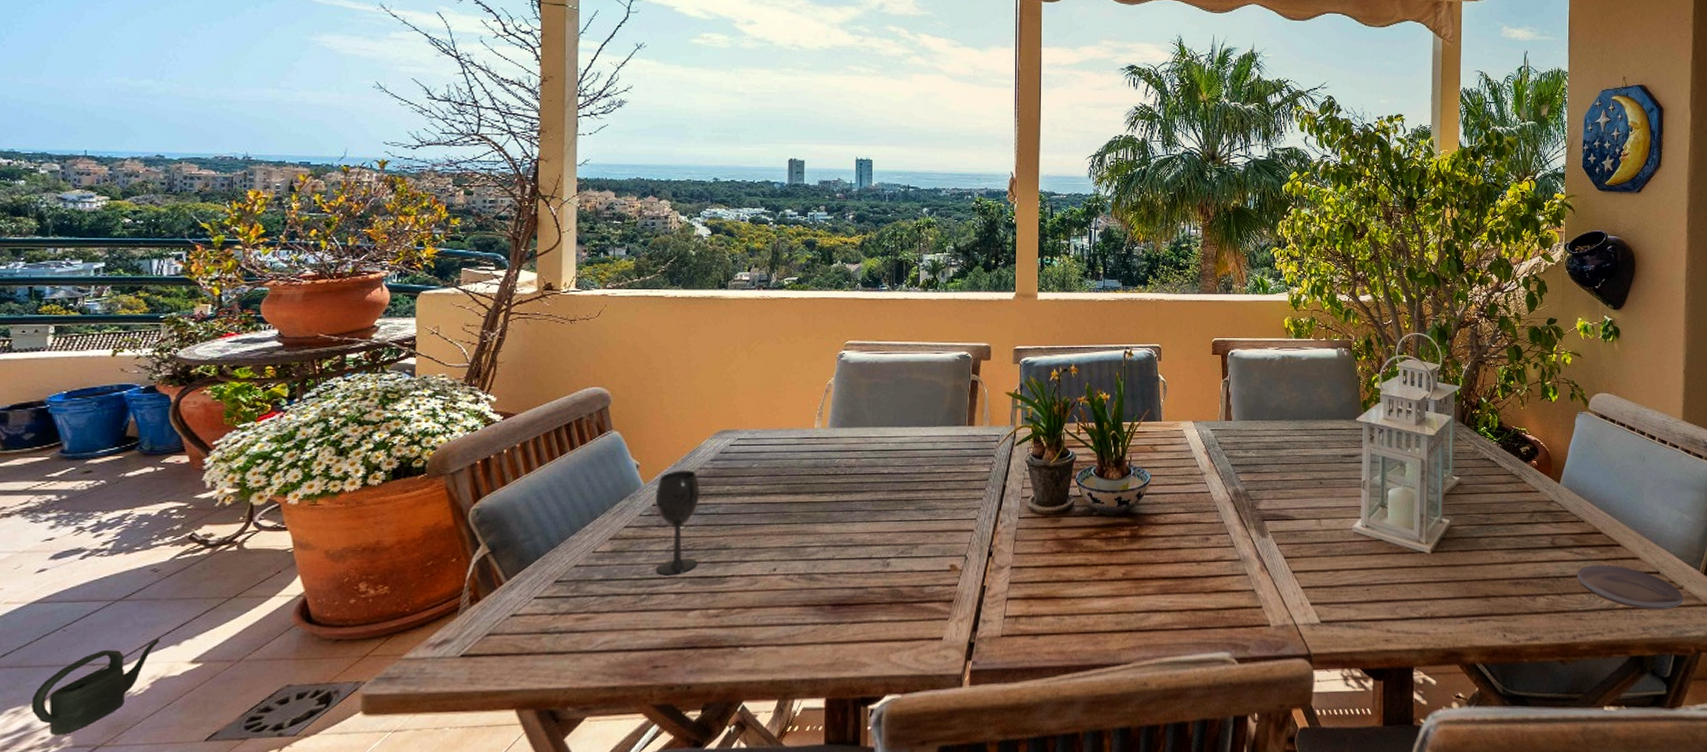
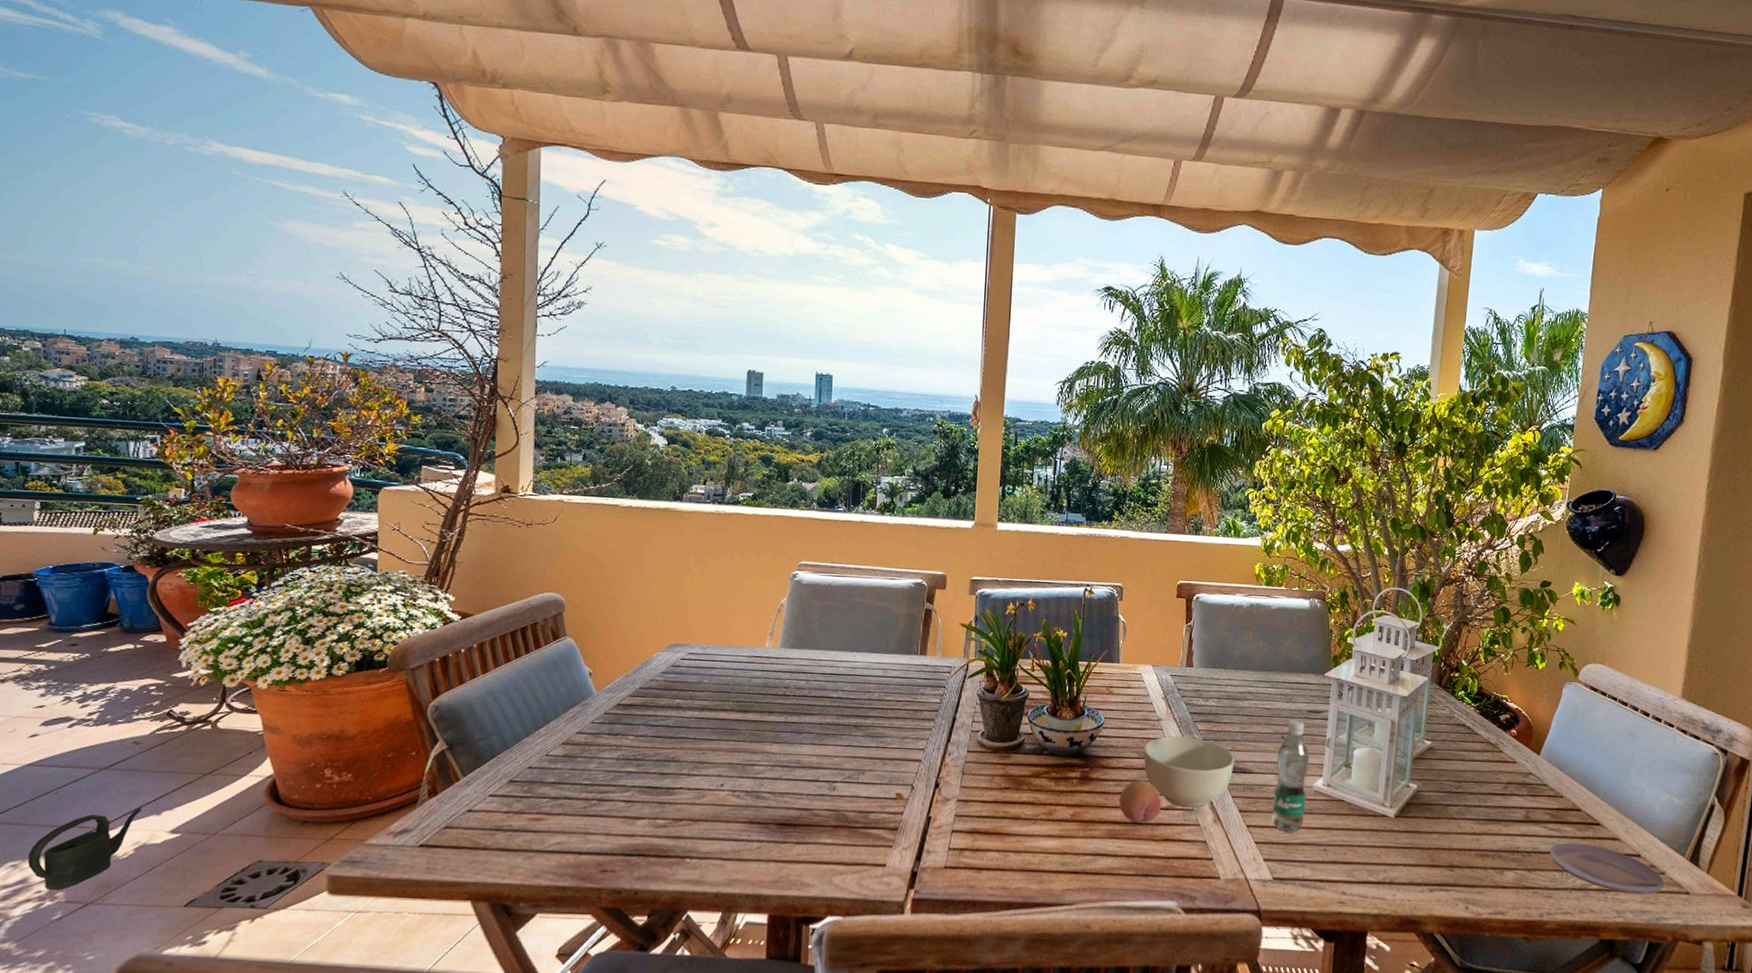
wine glass: present [655,470,700,576] -> none [607,681,651,784]
fruit: none [1168,534,1210,577] -> present [1118,780,1162,823]
bowl: none [1189,489,1277,558] -> present [1143,736,1235,808]
bottle: none [1315,465,1348,575] -> present [1271,719,1310,832]

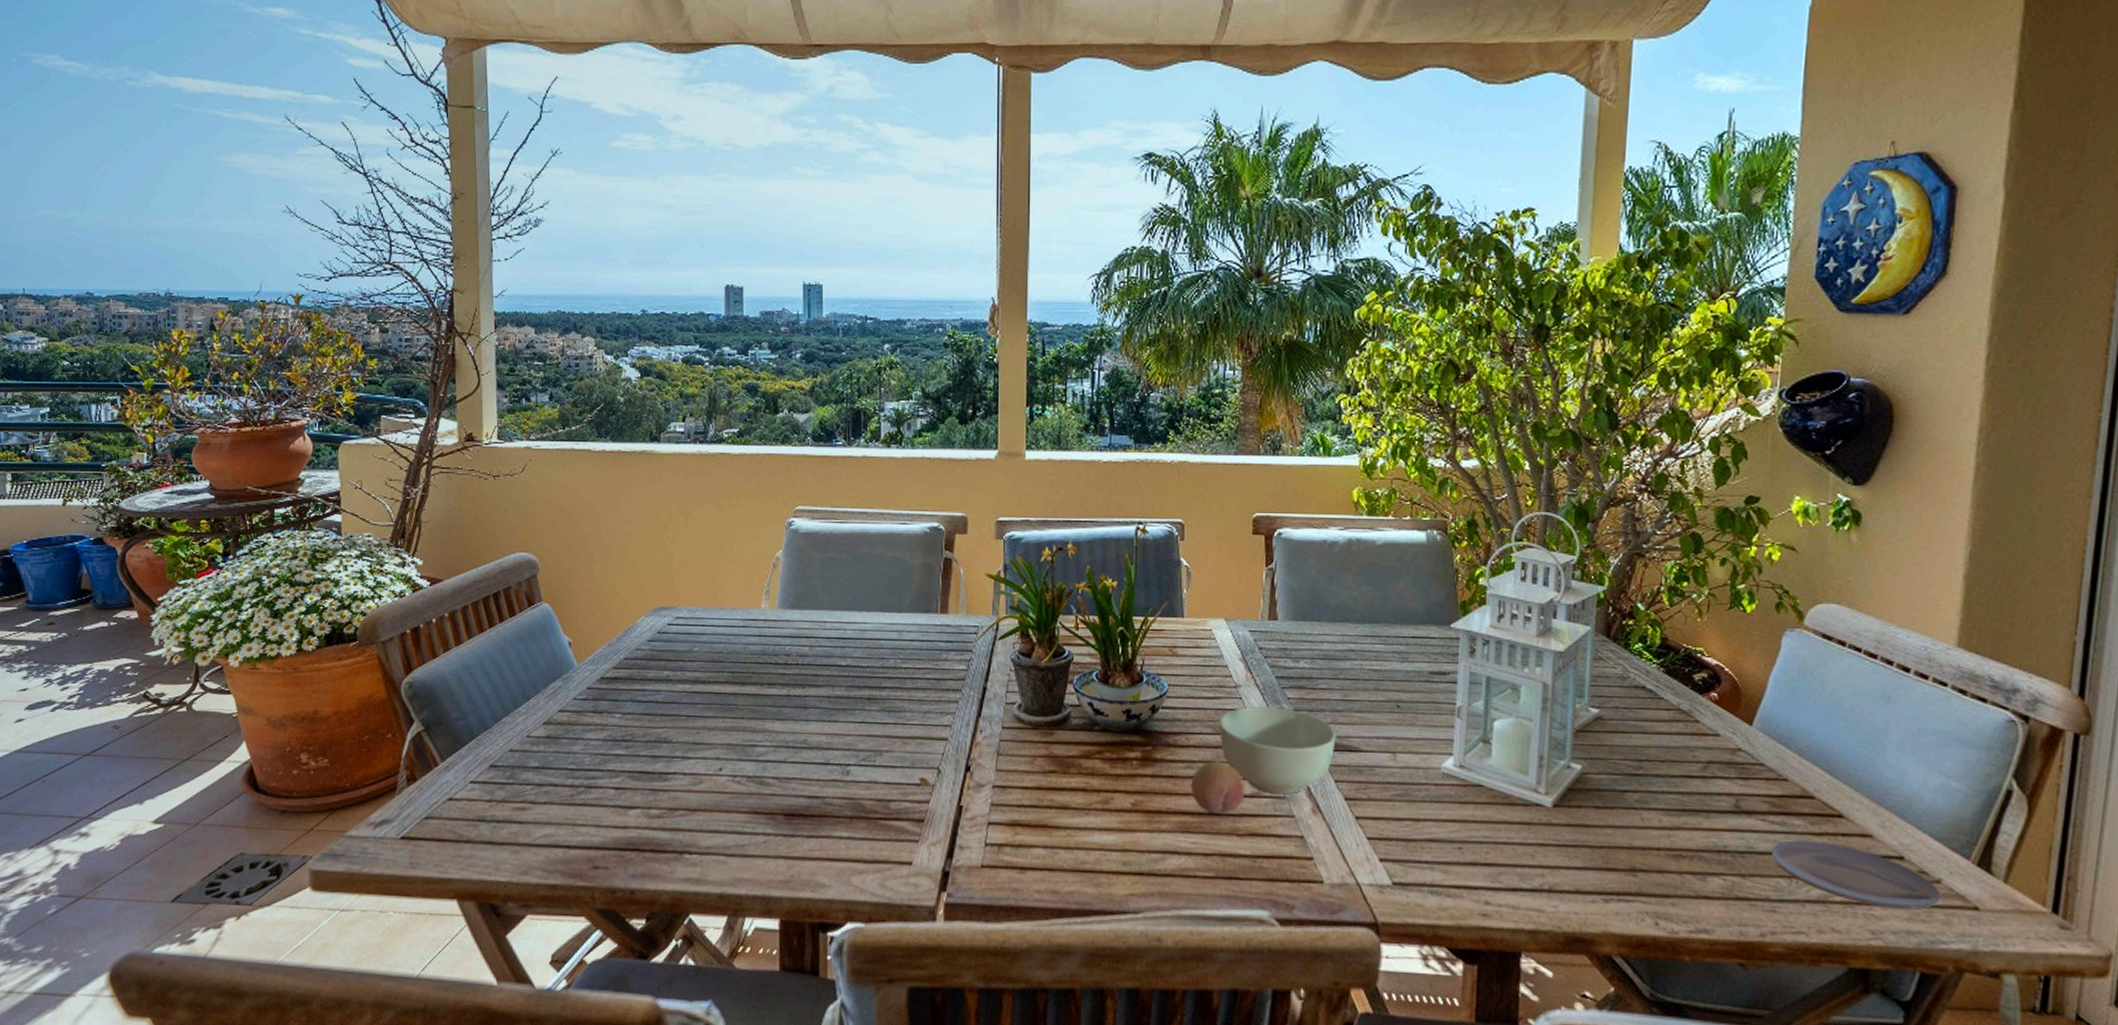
watering can: present [28,808,141,891] -> none [21,797,125,884]
bottle: present [1271,719,1310,832] -> none [1387,683,1435,826]

